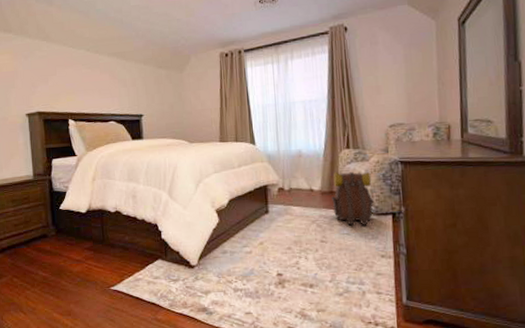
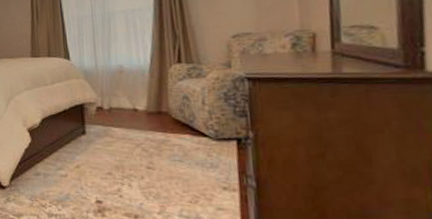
backpack: present [332,171,375,226] -> none [160,89,214,151]

